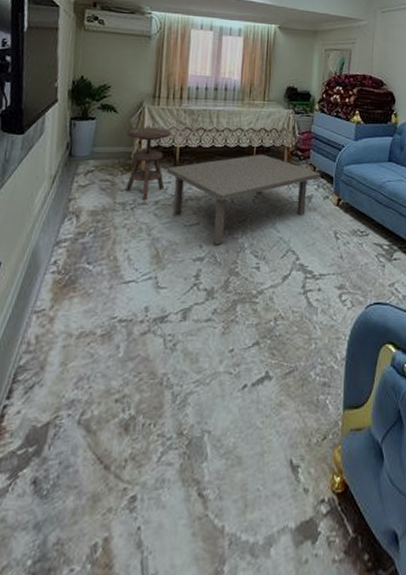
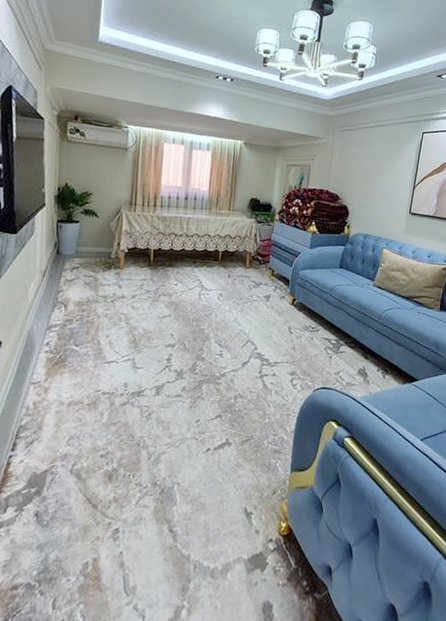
side table: present [125,127,171,199] -> none [106,230,146,294]
coffee table: present [166,154,321,245] -> none [142,257,278,335]

